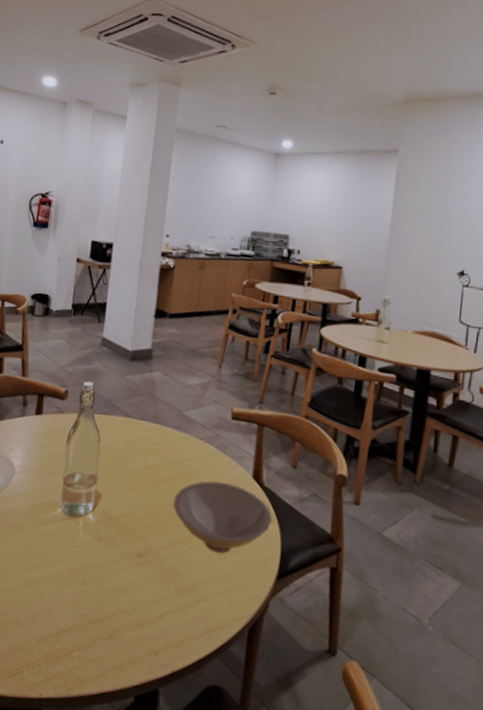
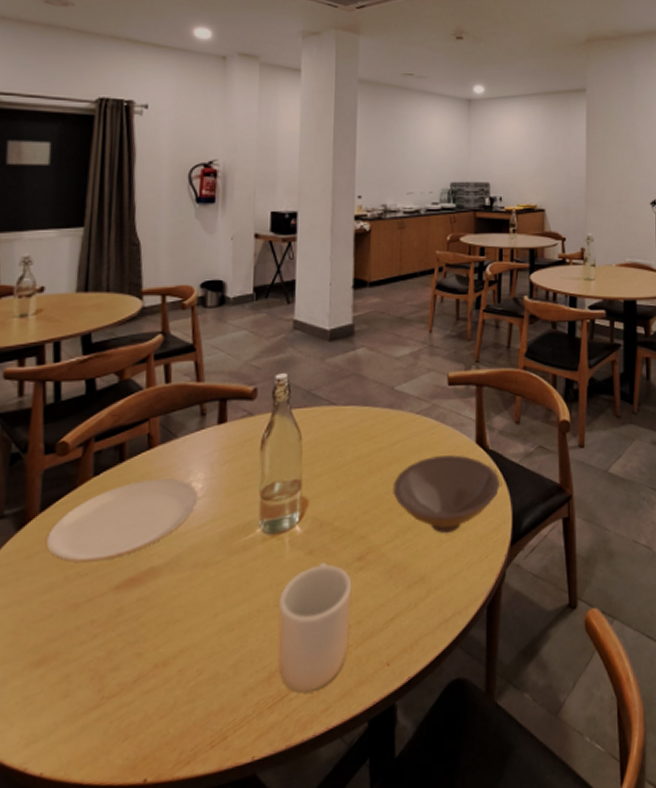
mug: none [66,549,132,657] -> present [277,561,352,693]

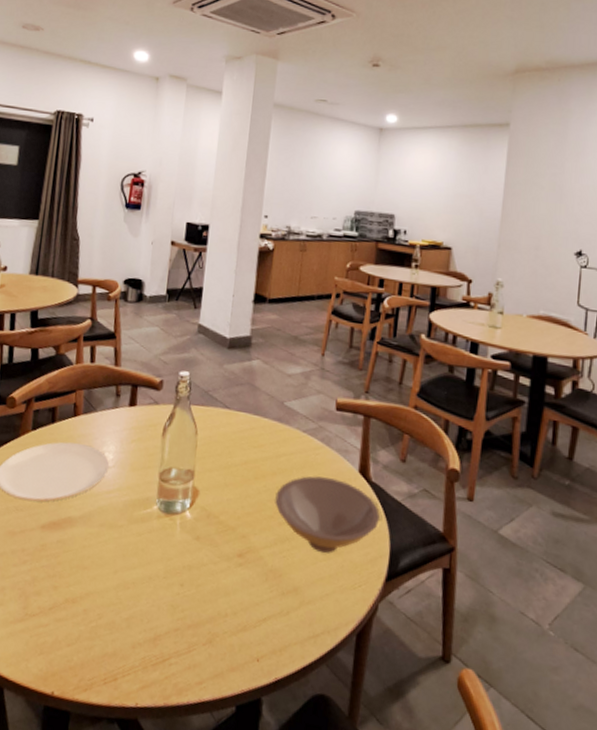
mug: present [277,561,352,693] -> none [163,549,232,663]

